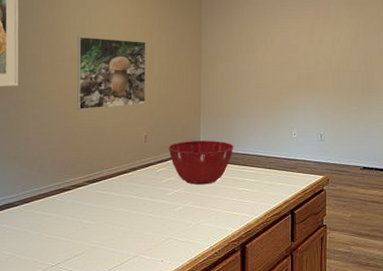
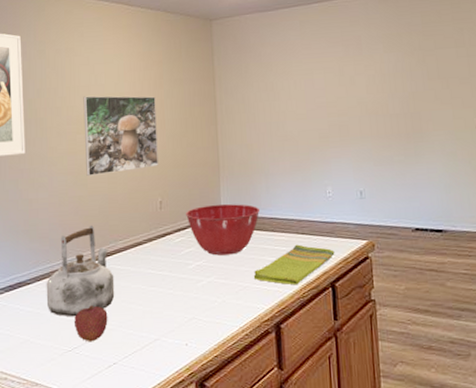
kettle: none [33,155,99,236] -> present [46,226,115,317]
fruit: none [59,226,91,258] -> present [74,305,108,342]
dish towel: none [225,177,296,212] -> present [253,244,335,285]

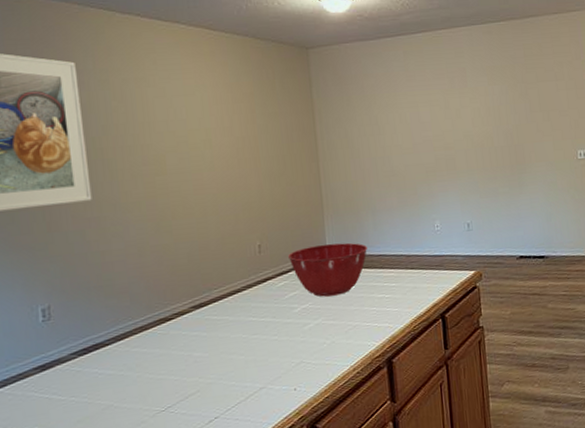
kettle: present [46,226,115,317] -> none [129,276,213,376]
fruit: present [74,305,108,342] -> none [166,360,206,399]
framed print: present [83,96,158,176] -> none [160,132,255,222]
dish towel: present [253,244,335,285] -> none [363,279,444,320]

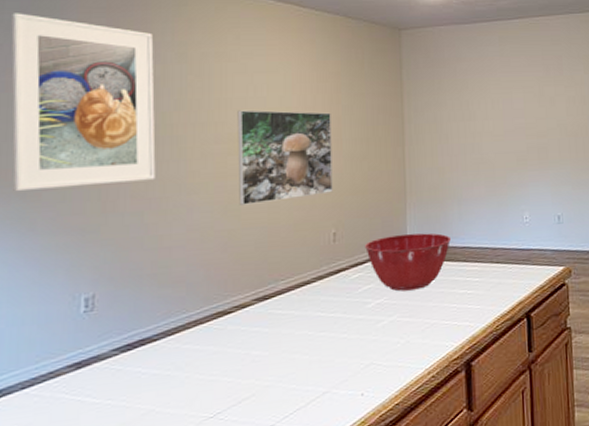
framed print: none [160,132,255,222] -> present [237,110,333,205]

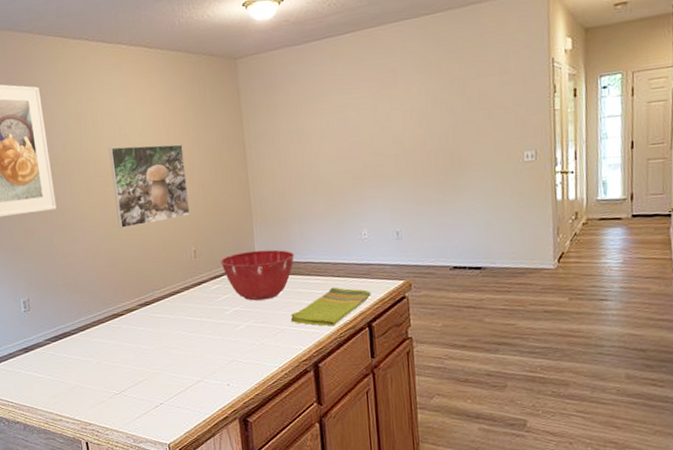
dish towel: none [442,274,531,319] -> present [290,287,371,327]

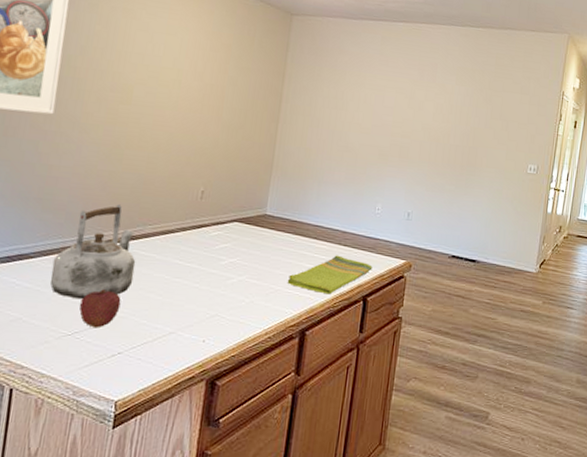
kettle: none [89,277,157,363] -> present [50,205,136,300]
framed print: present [108,144,190,228] -> none [123,64,217,154]
fruit: none [119,352,152,386] -> present [79,289,121,328]
mixing bowl: present [220,249,295,301] -> none [228,203,307,257]

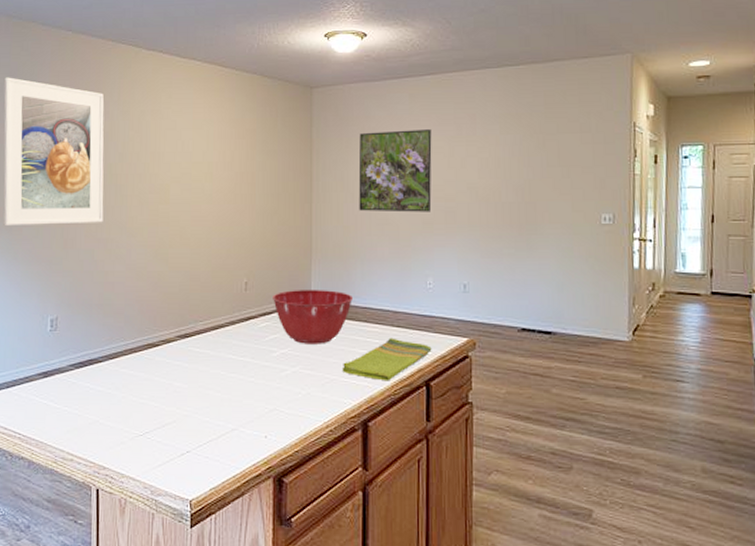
kettle: present [50,205,136,300] -> none [118,304,192,400]
fruit: present [79,289,121,328] -> none [147,389,183,428]
mixing bowl: none [228,203,307,257] -> present [273,290,354,344]
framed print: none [322,65,398,145] -> present [358,129,432,212]

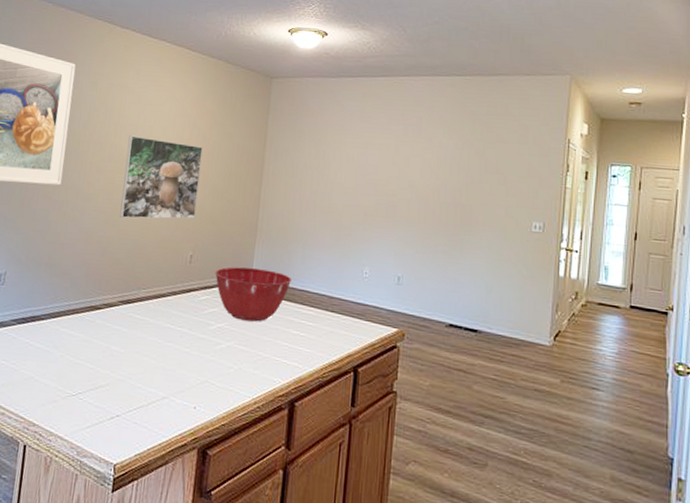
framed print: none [167,163,246,250] -> present [119,135,203,219]
dish towel: present [342,338,432,381] -> none [274,321,363,364]
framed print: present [358,129,432,212] -> none [305,124,380,205]

